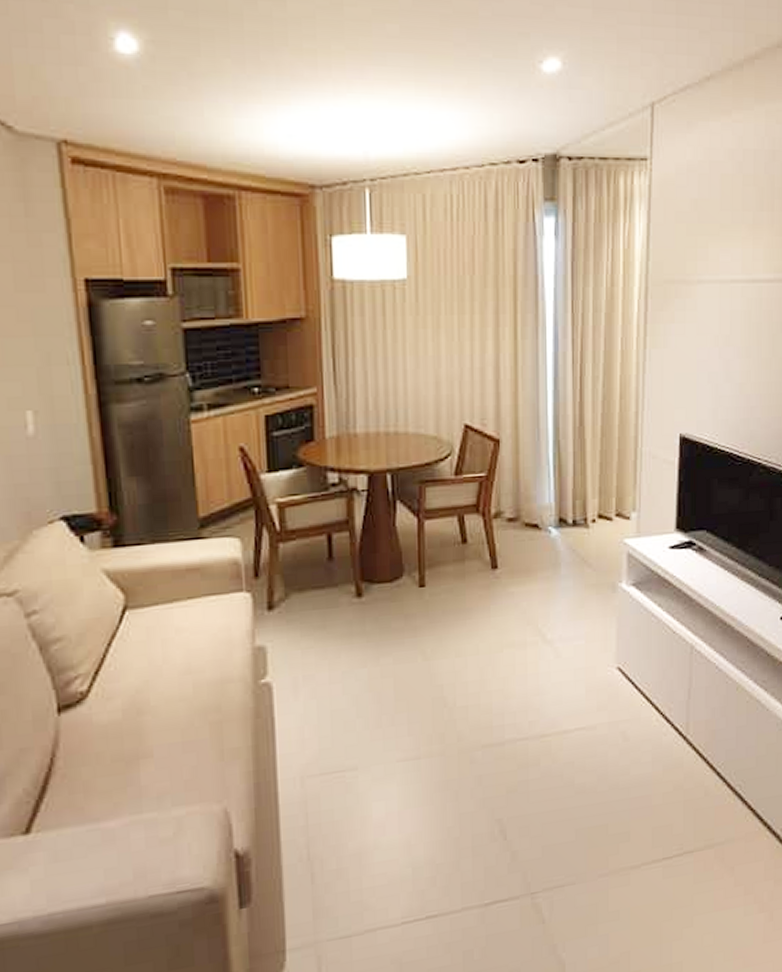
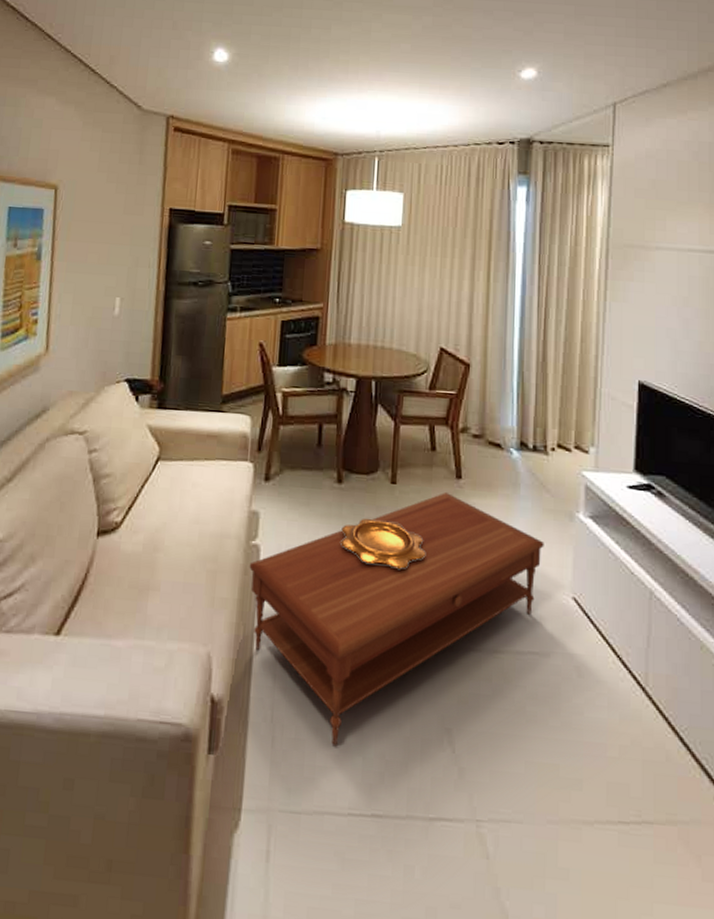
coffee table: none [261,586,588,866] -> present [249,492,544,747]
decorative bowl: none [366,627,464,677] -> present [341,518,426,569]

